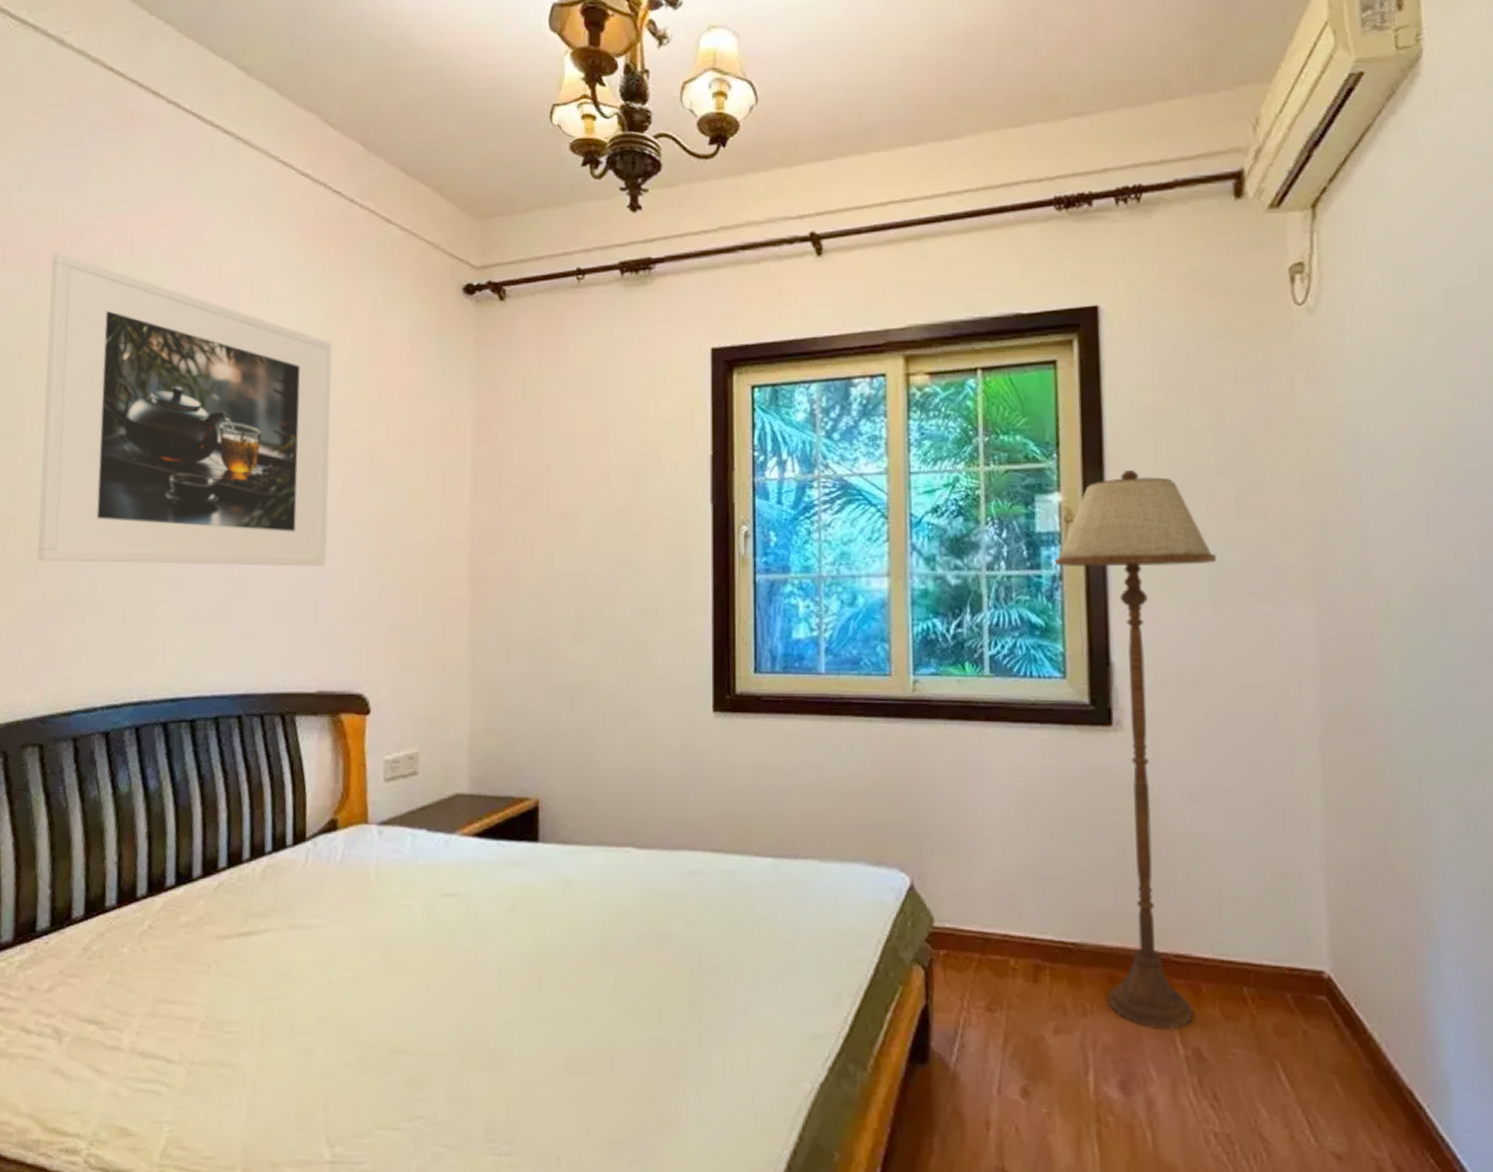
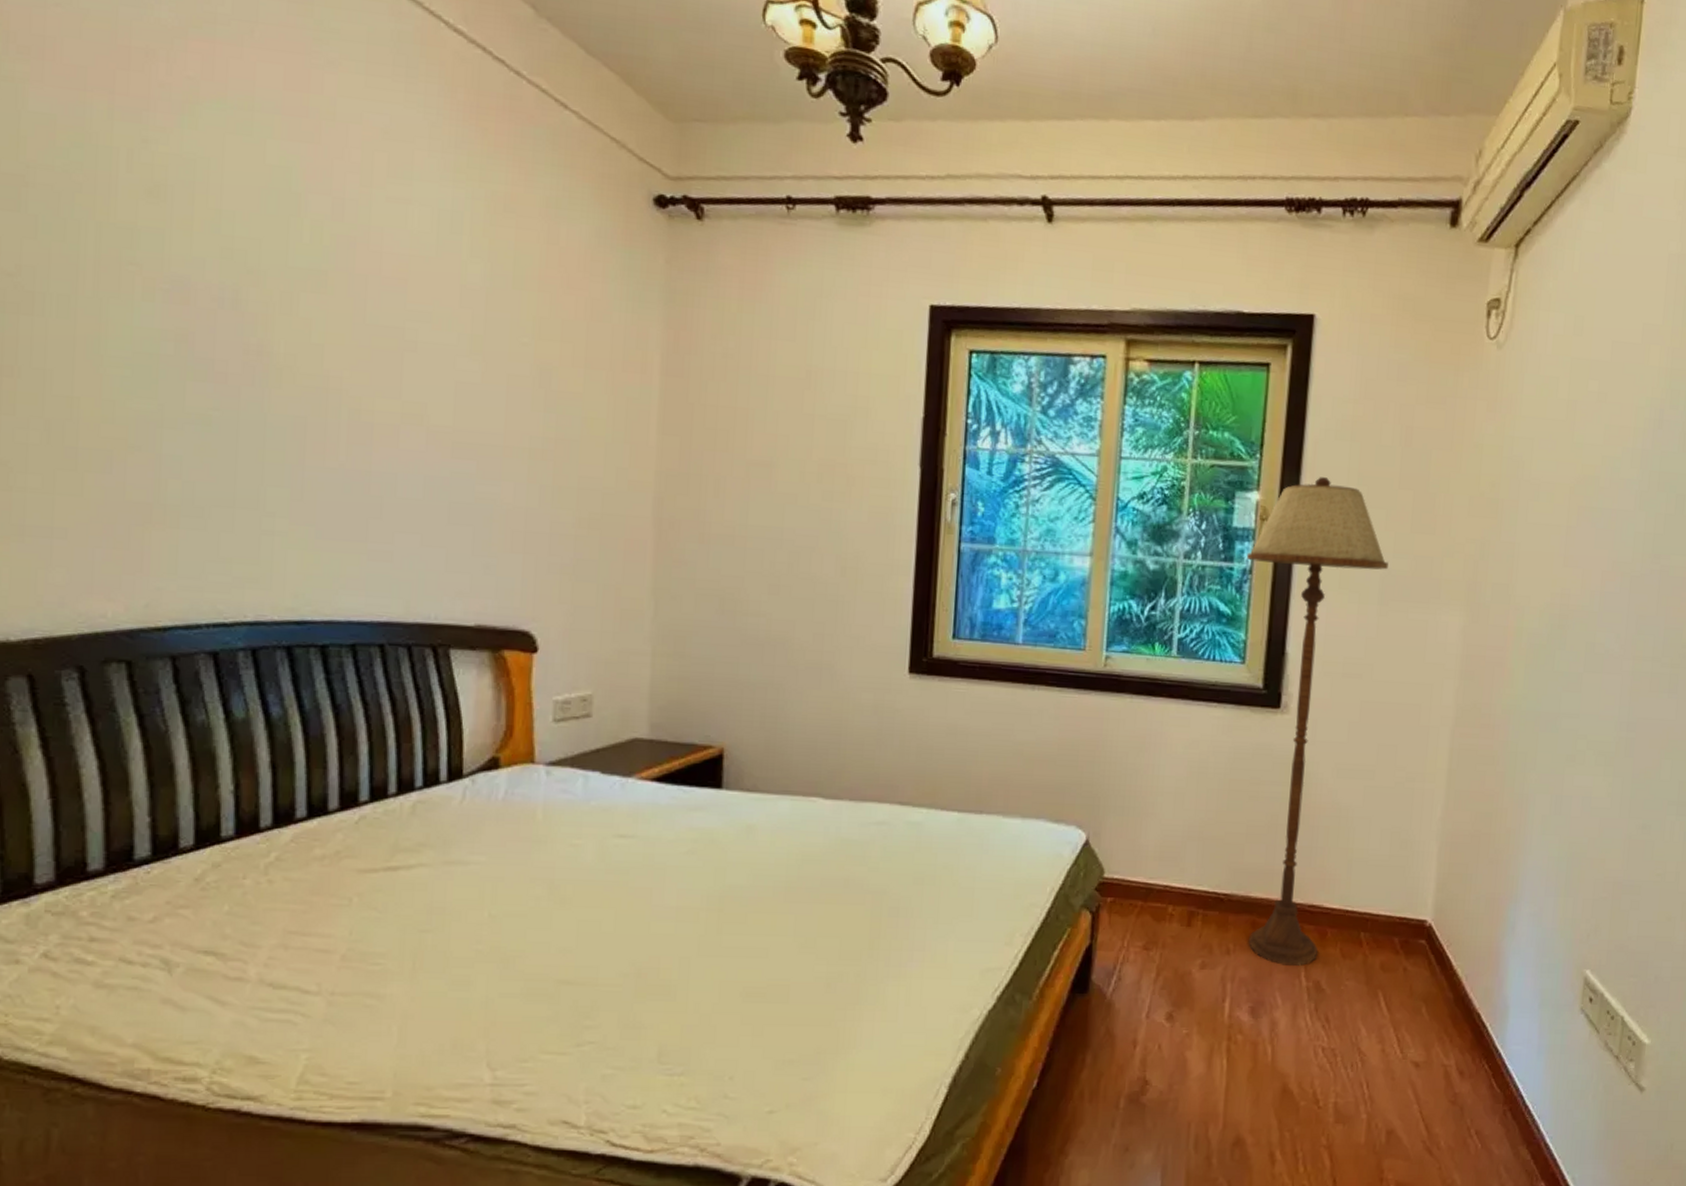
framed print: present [37,253,332,567] -> none [111,74,493,492]

